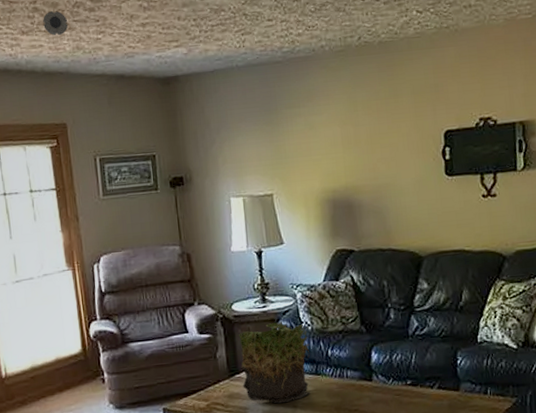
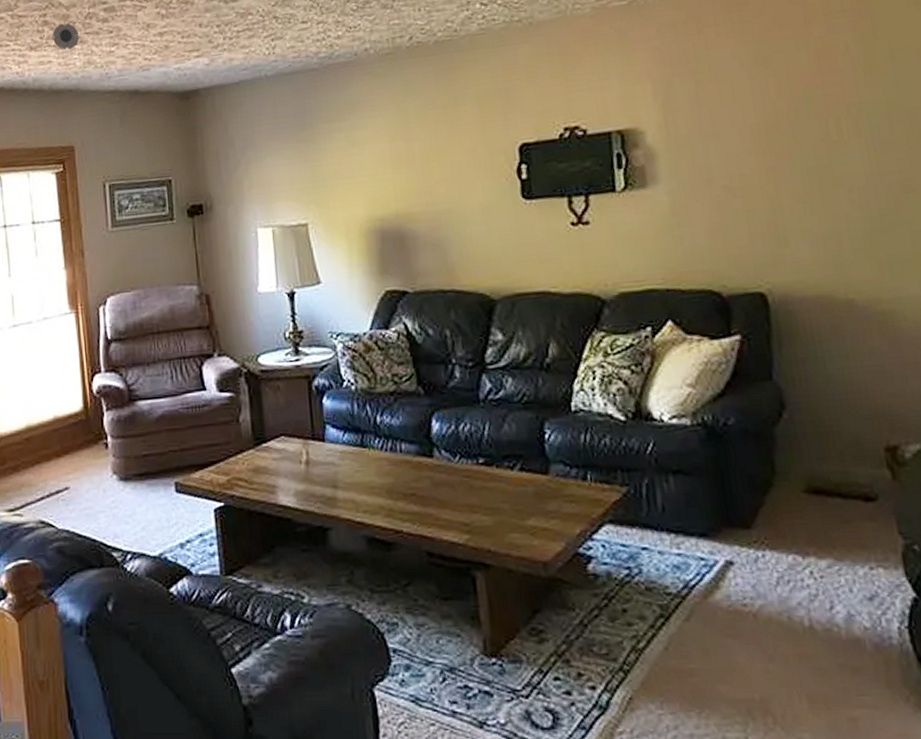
plant: present [239,321,311,404] -> none [266,378,355,482]

